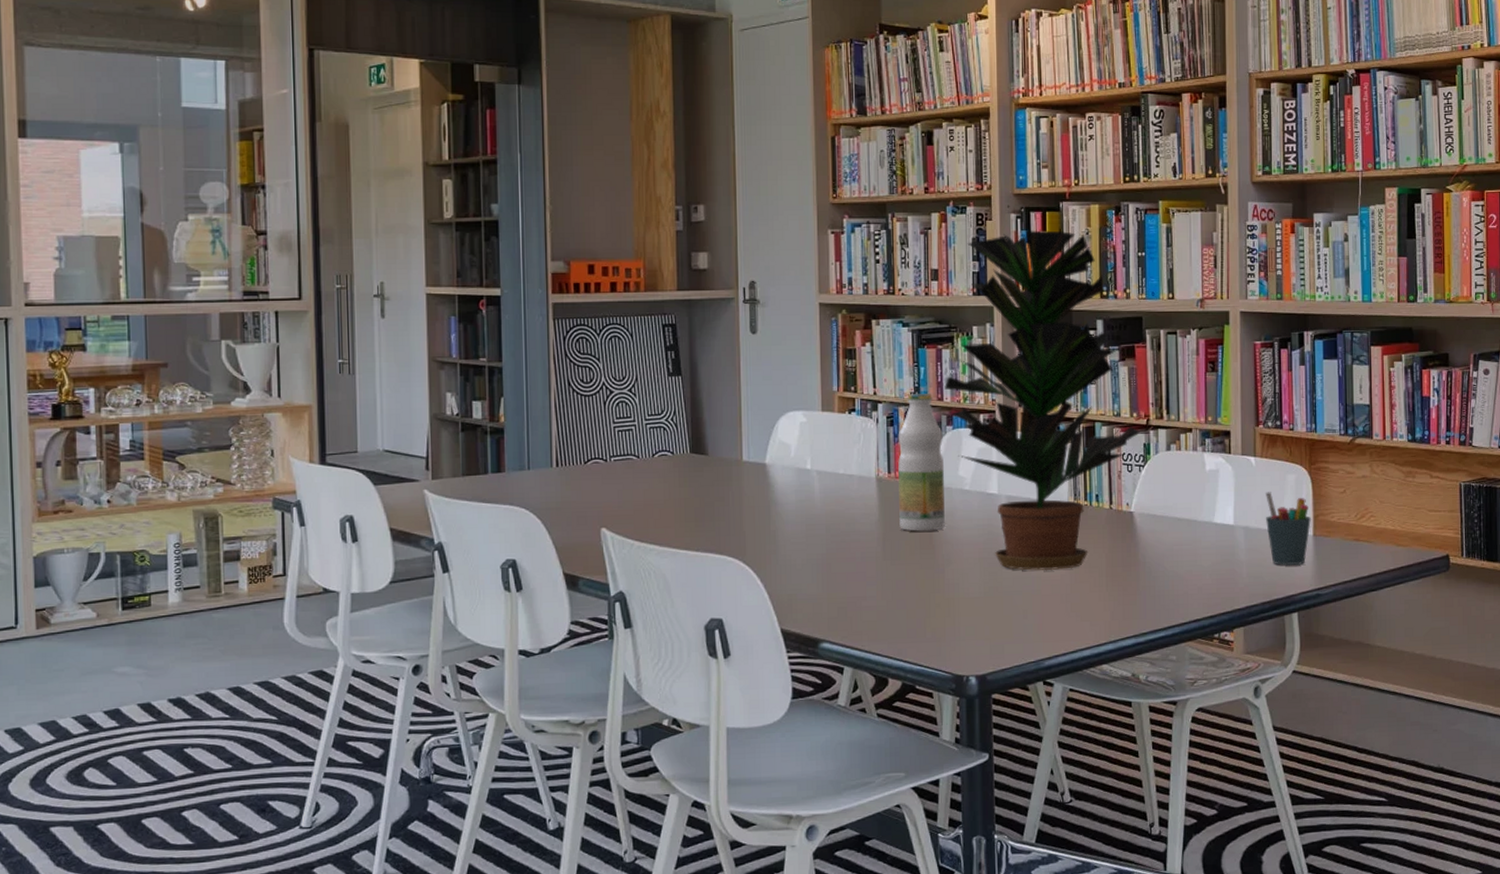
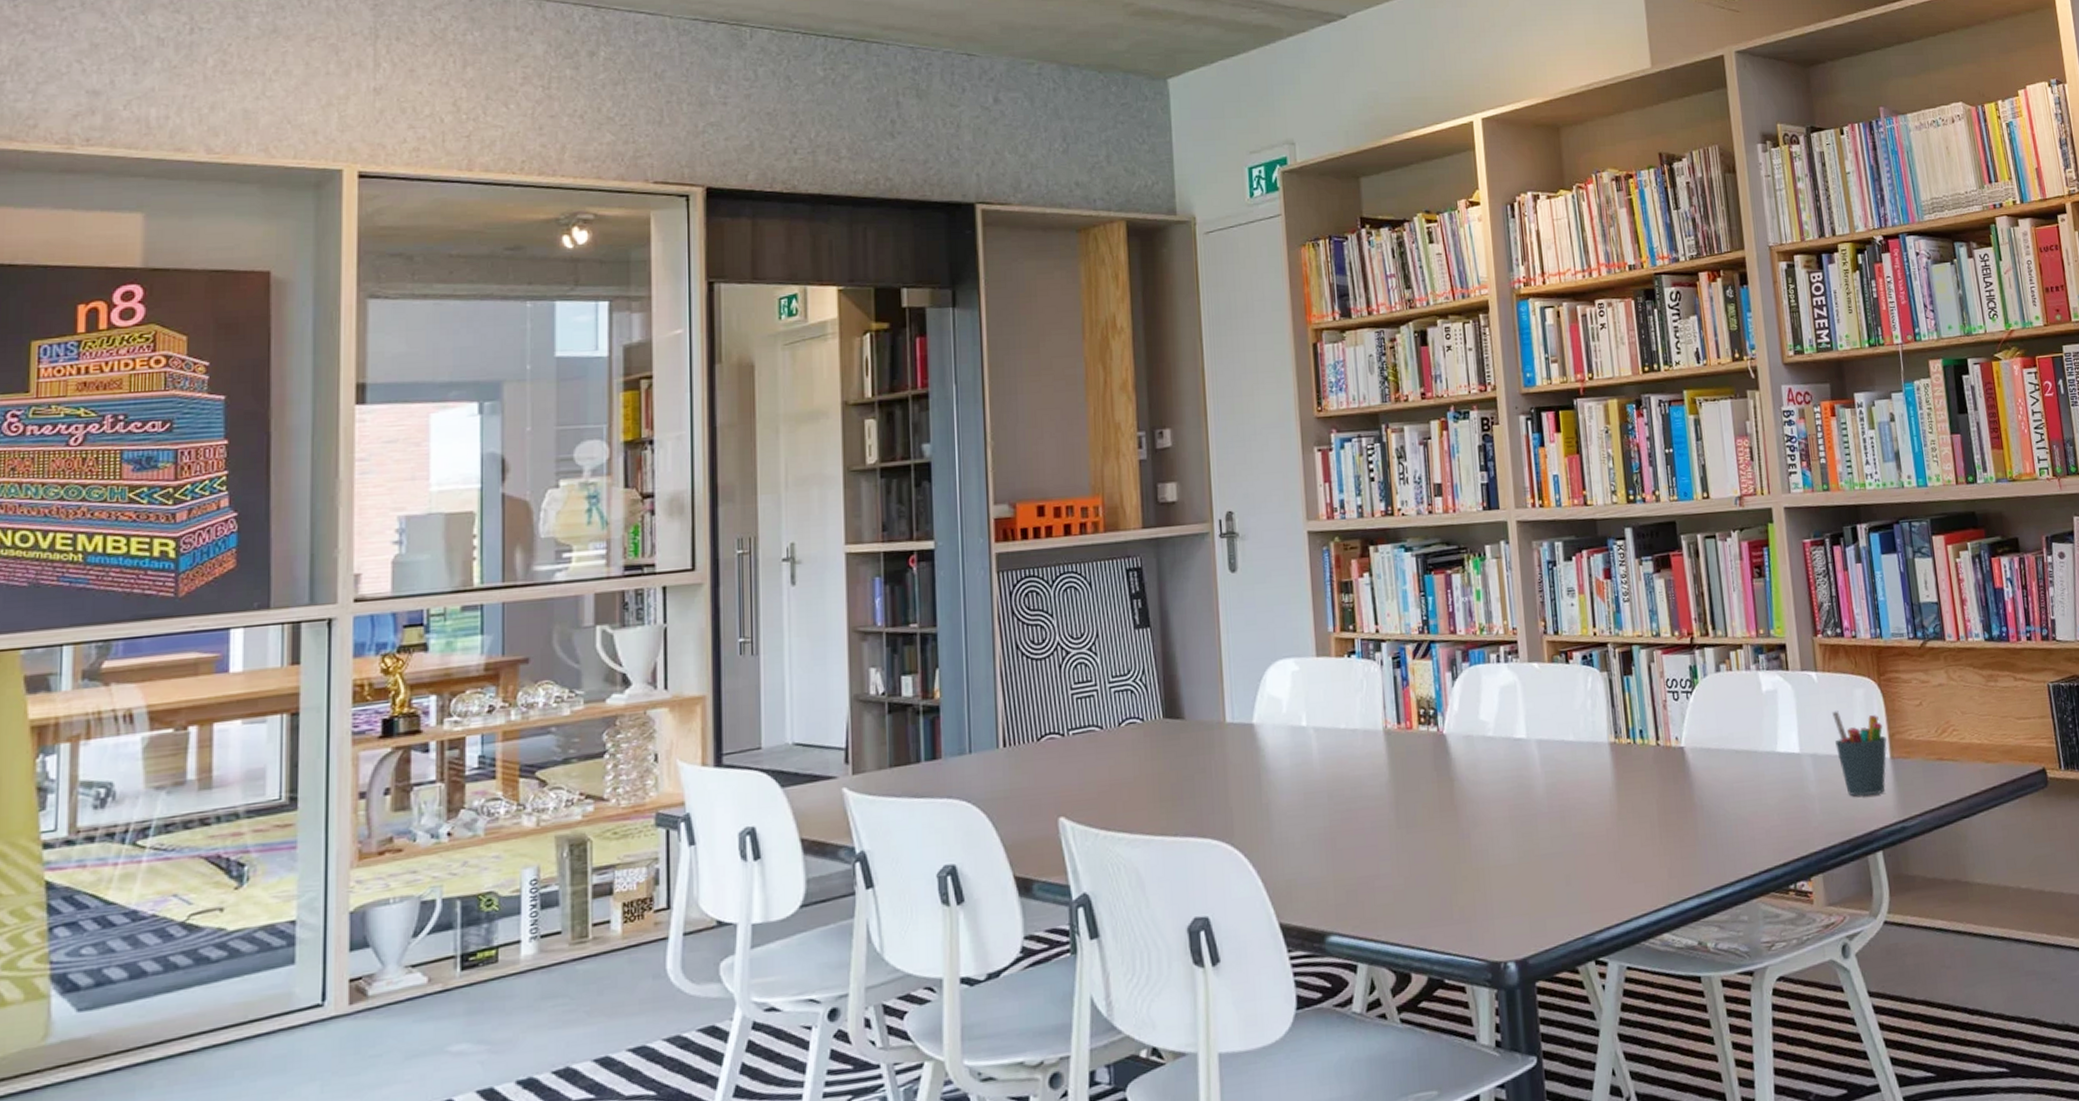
bottle: present [898,392,945,531] -> none [1406,625,1467,791]
potted plant: present [944,230,1140,571] -> none [1456,431,1684,828]

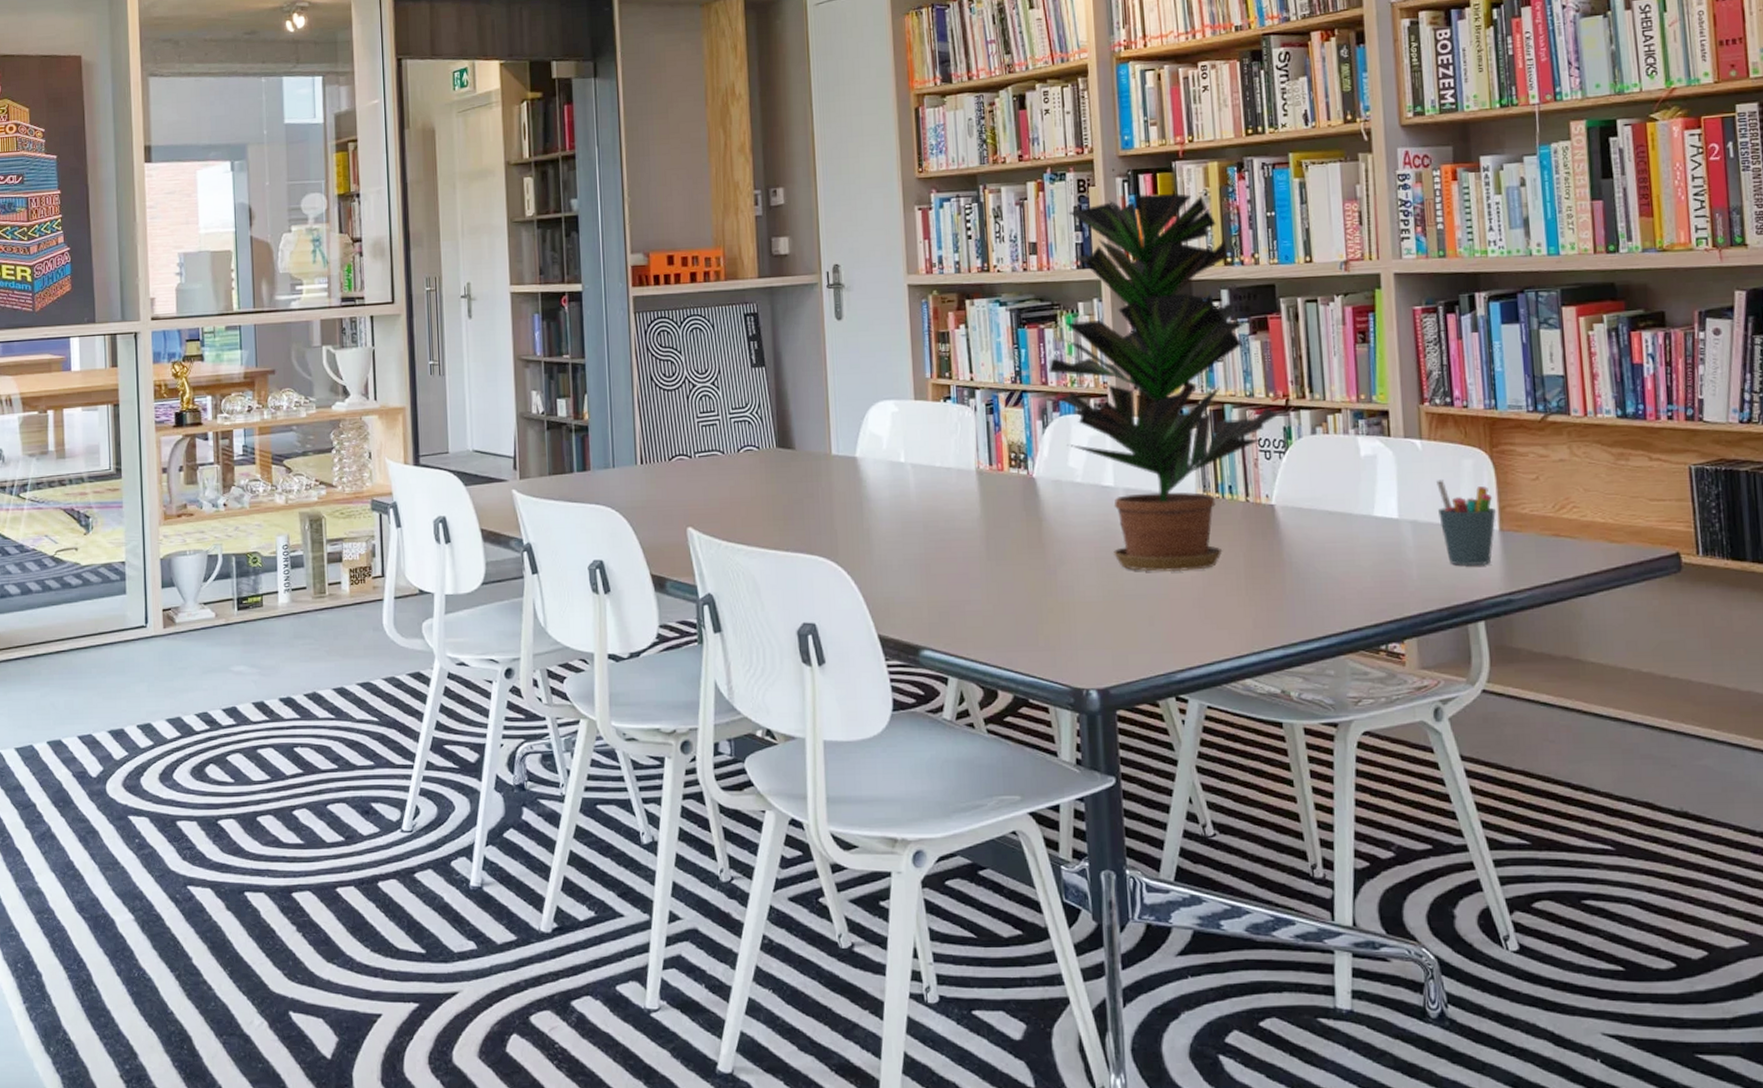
potted plant: none [1456,431,1684,828] -> present [1048,193,1278,572]

